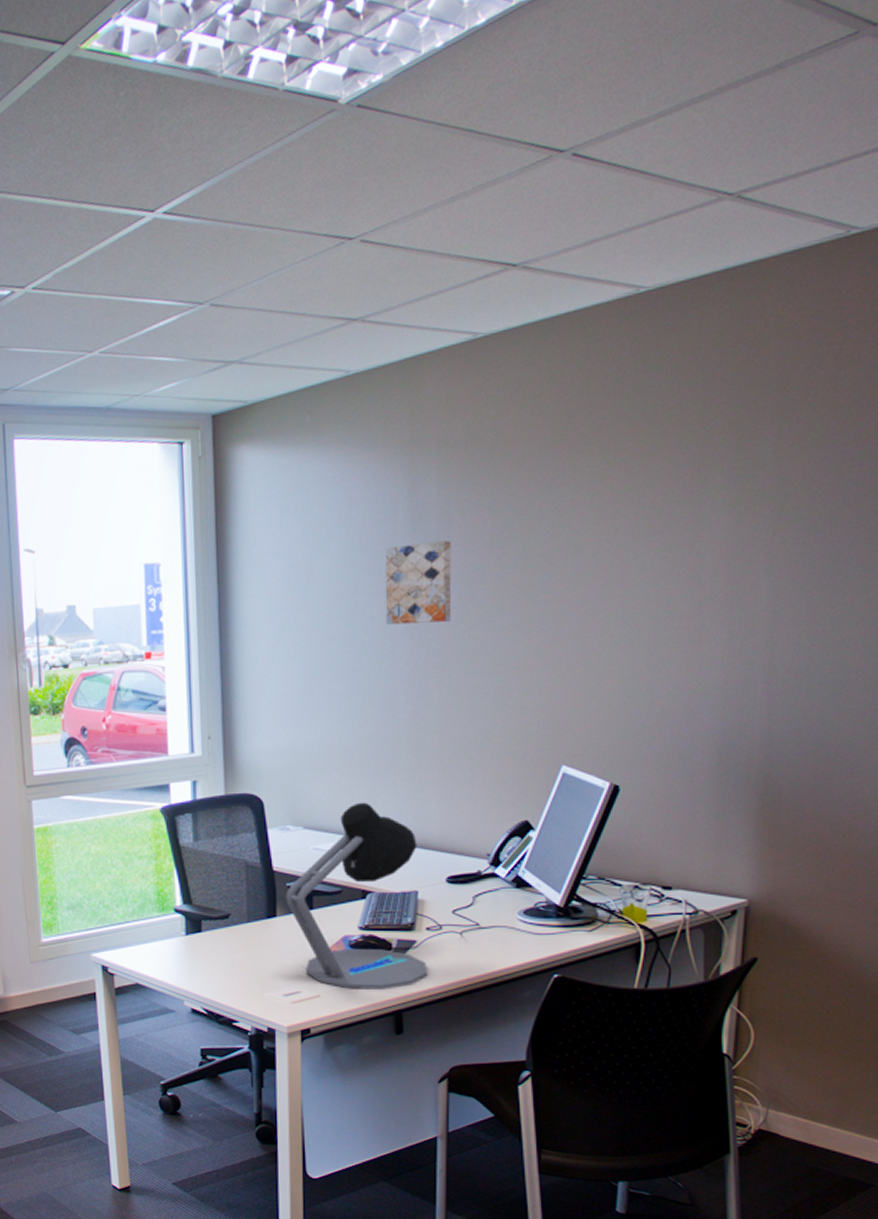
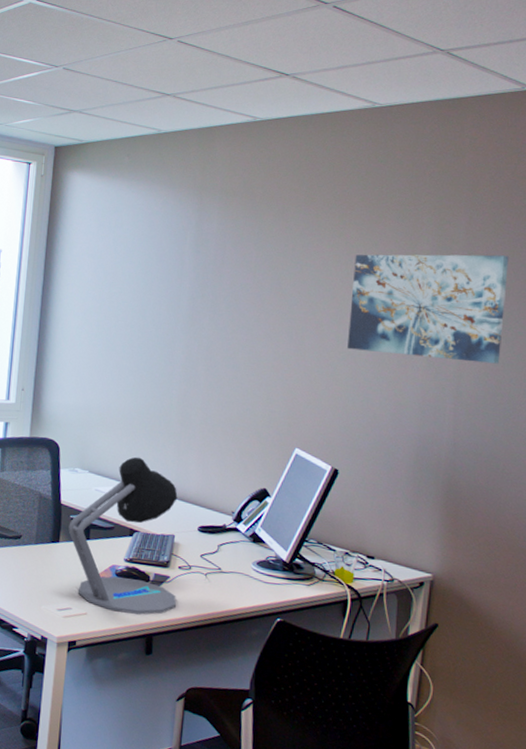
wall art: present [385,540,452,625] -> none [169,262,225,324]
wall art: none [621,474,835,630] -> present [347,254,509,364]

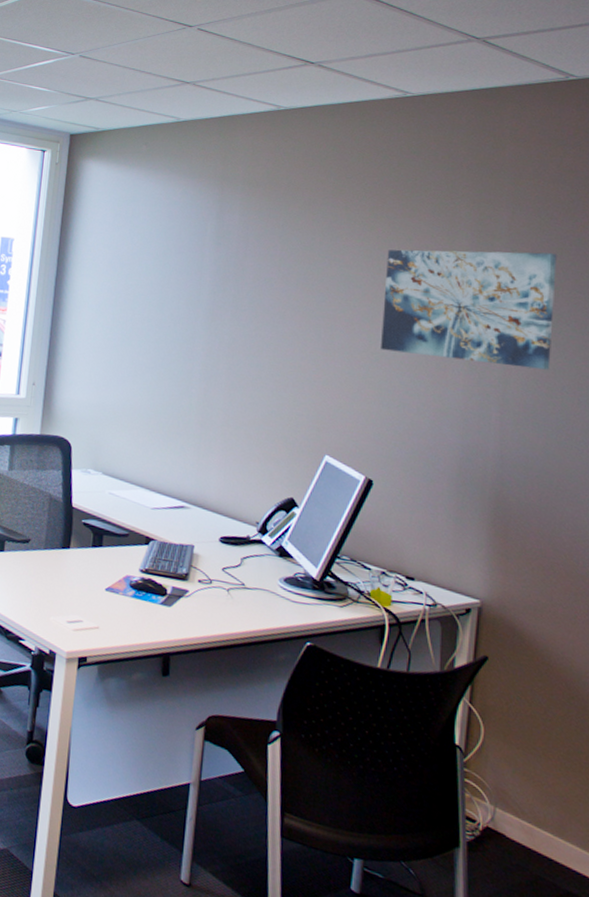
desk lamp: present [68,457,178,615] -> none [80,459,198,632]

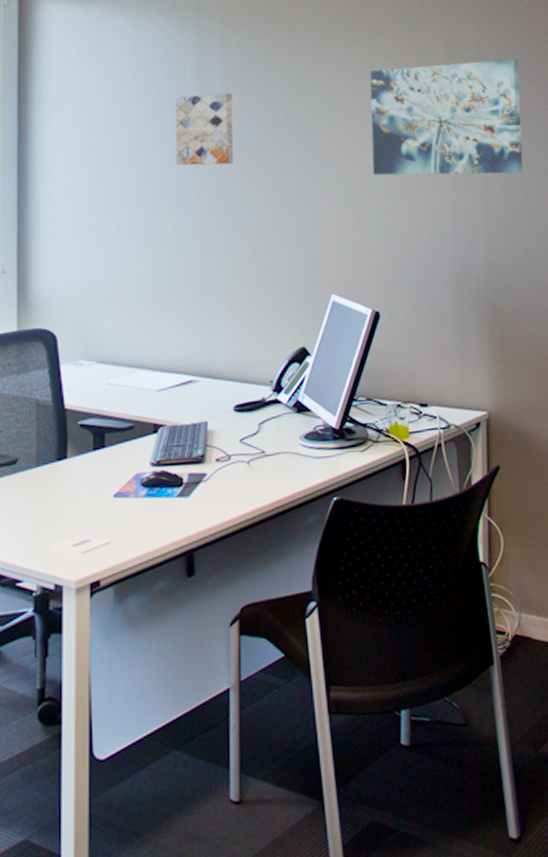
wall art: none [189,254,248,320] -> present [175,93,233,165]

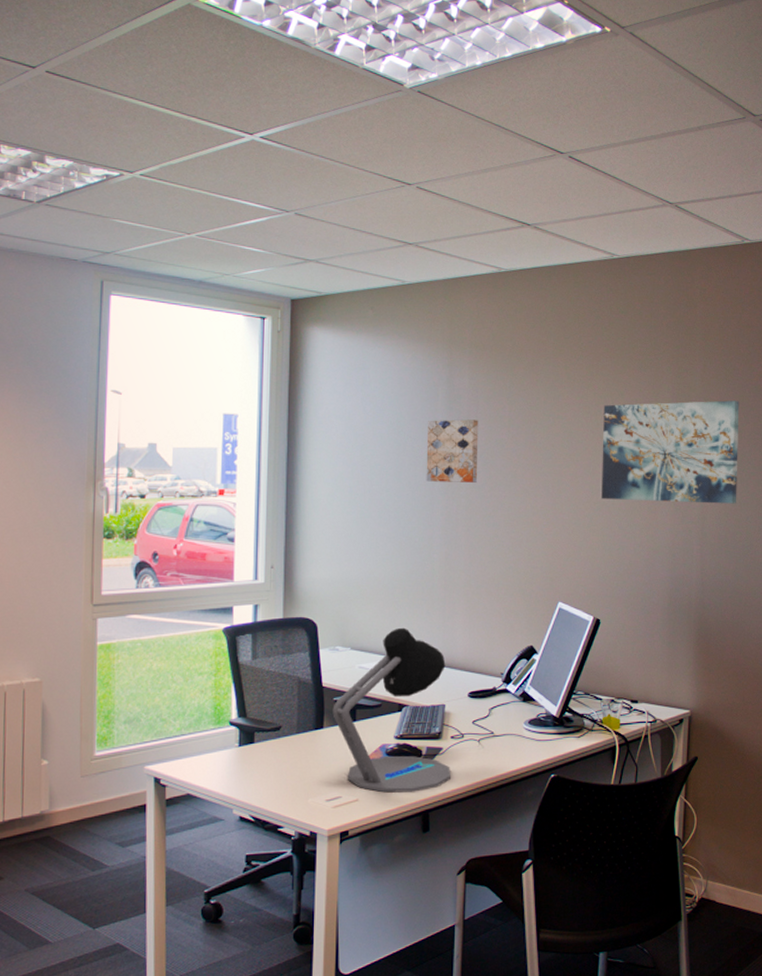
desk lamp: none [77,334,217,532] -> present [332,627,451,793]

